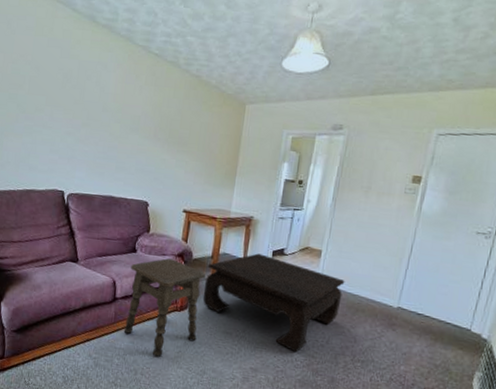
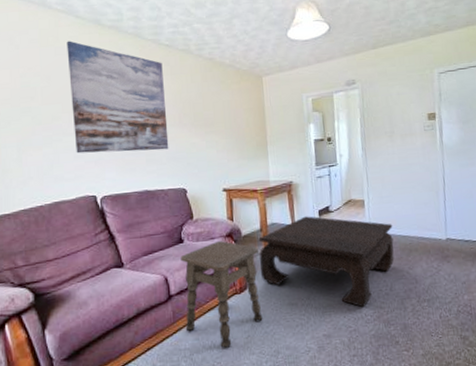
wall art: none [52,33,148,161] -> present [66,41,169,154]

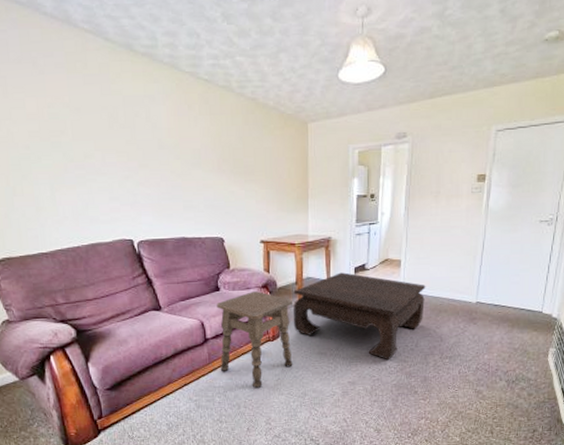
wall art: present [66,41,169,154] -> none [96,68,207,197]

